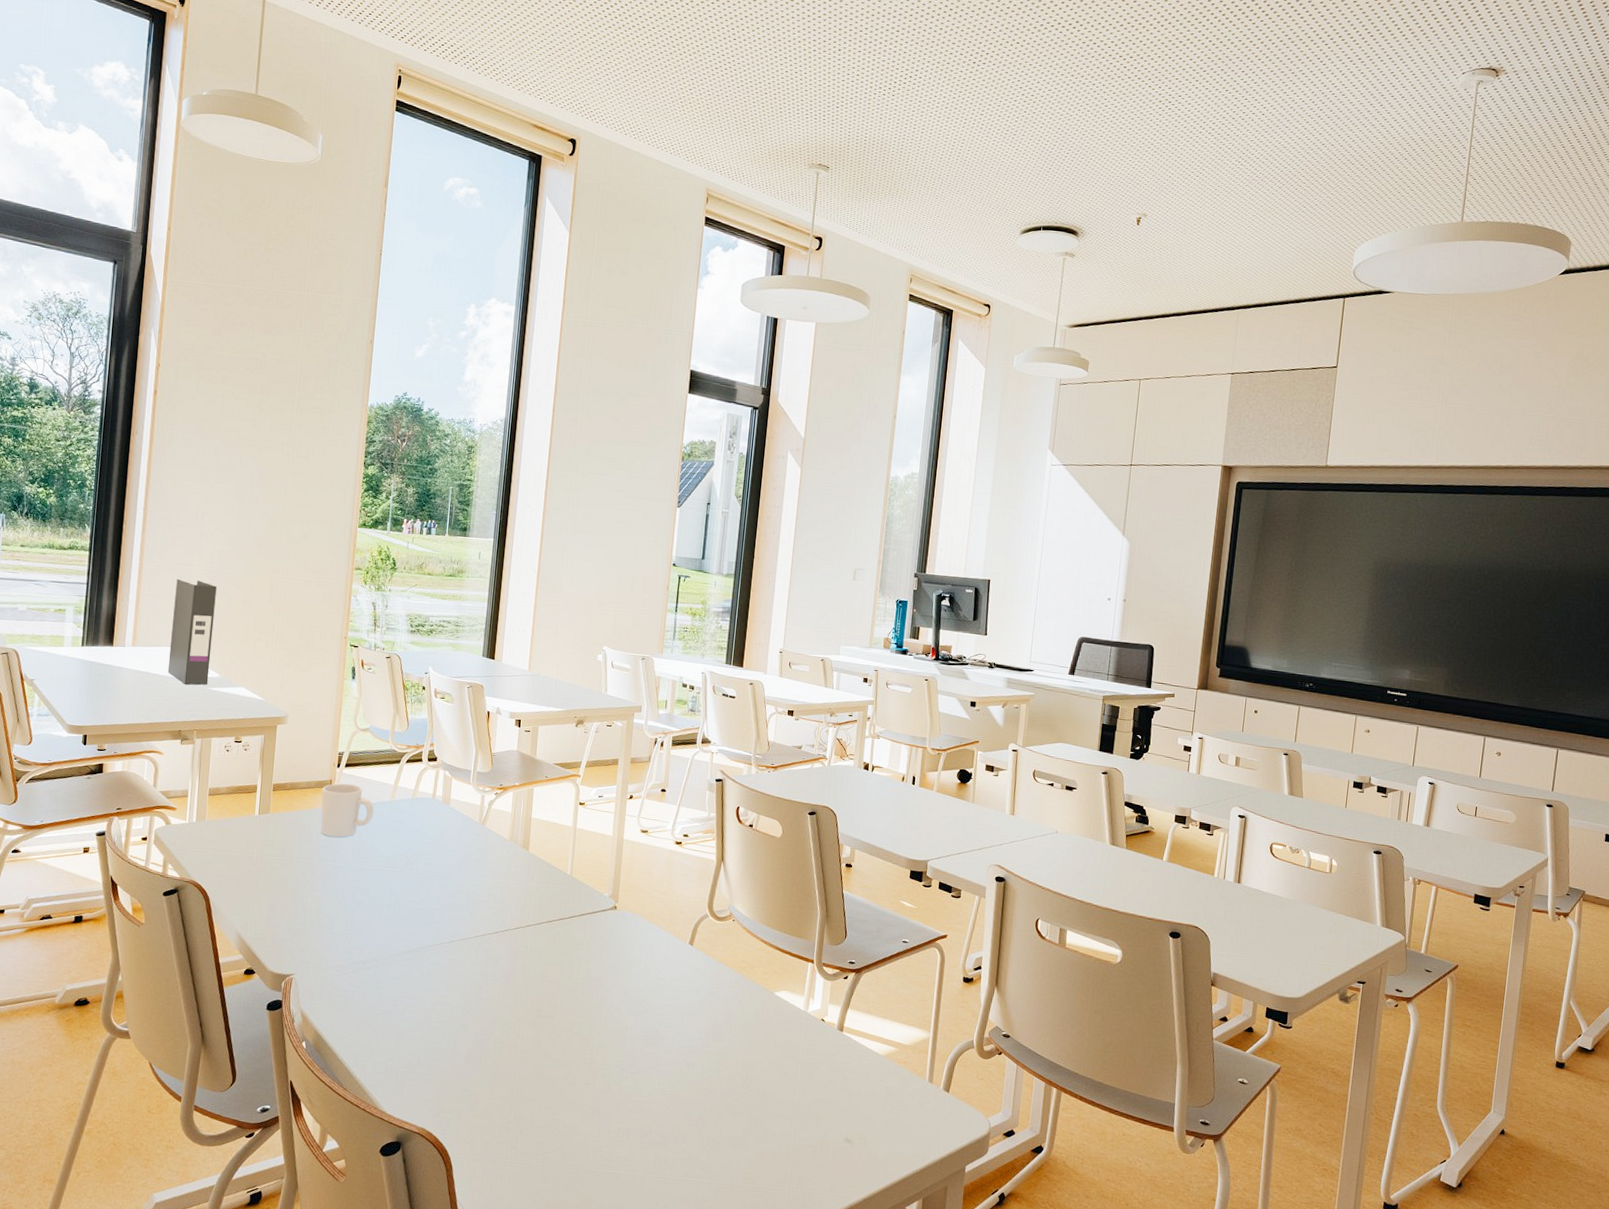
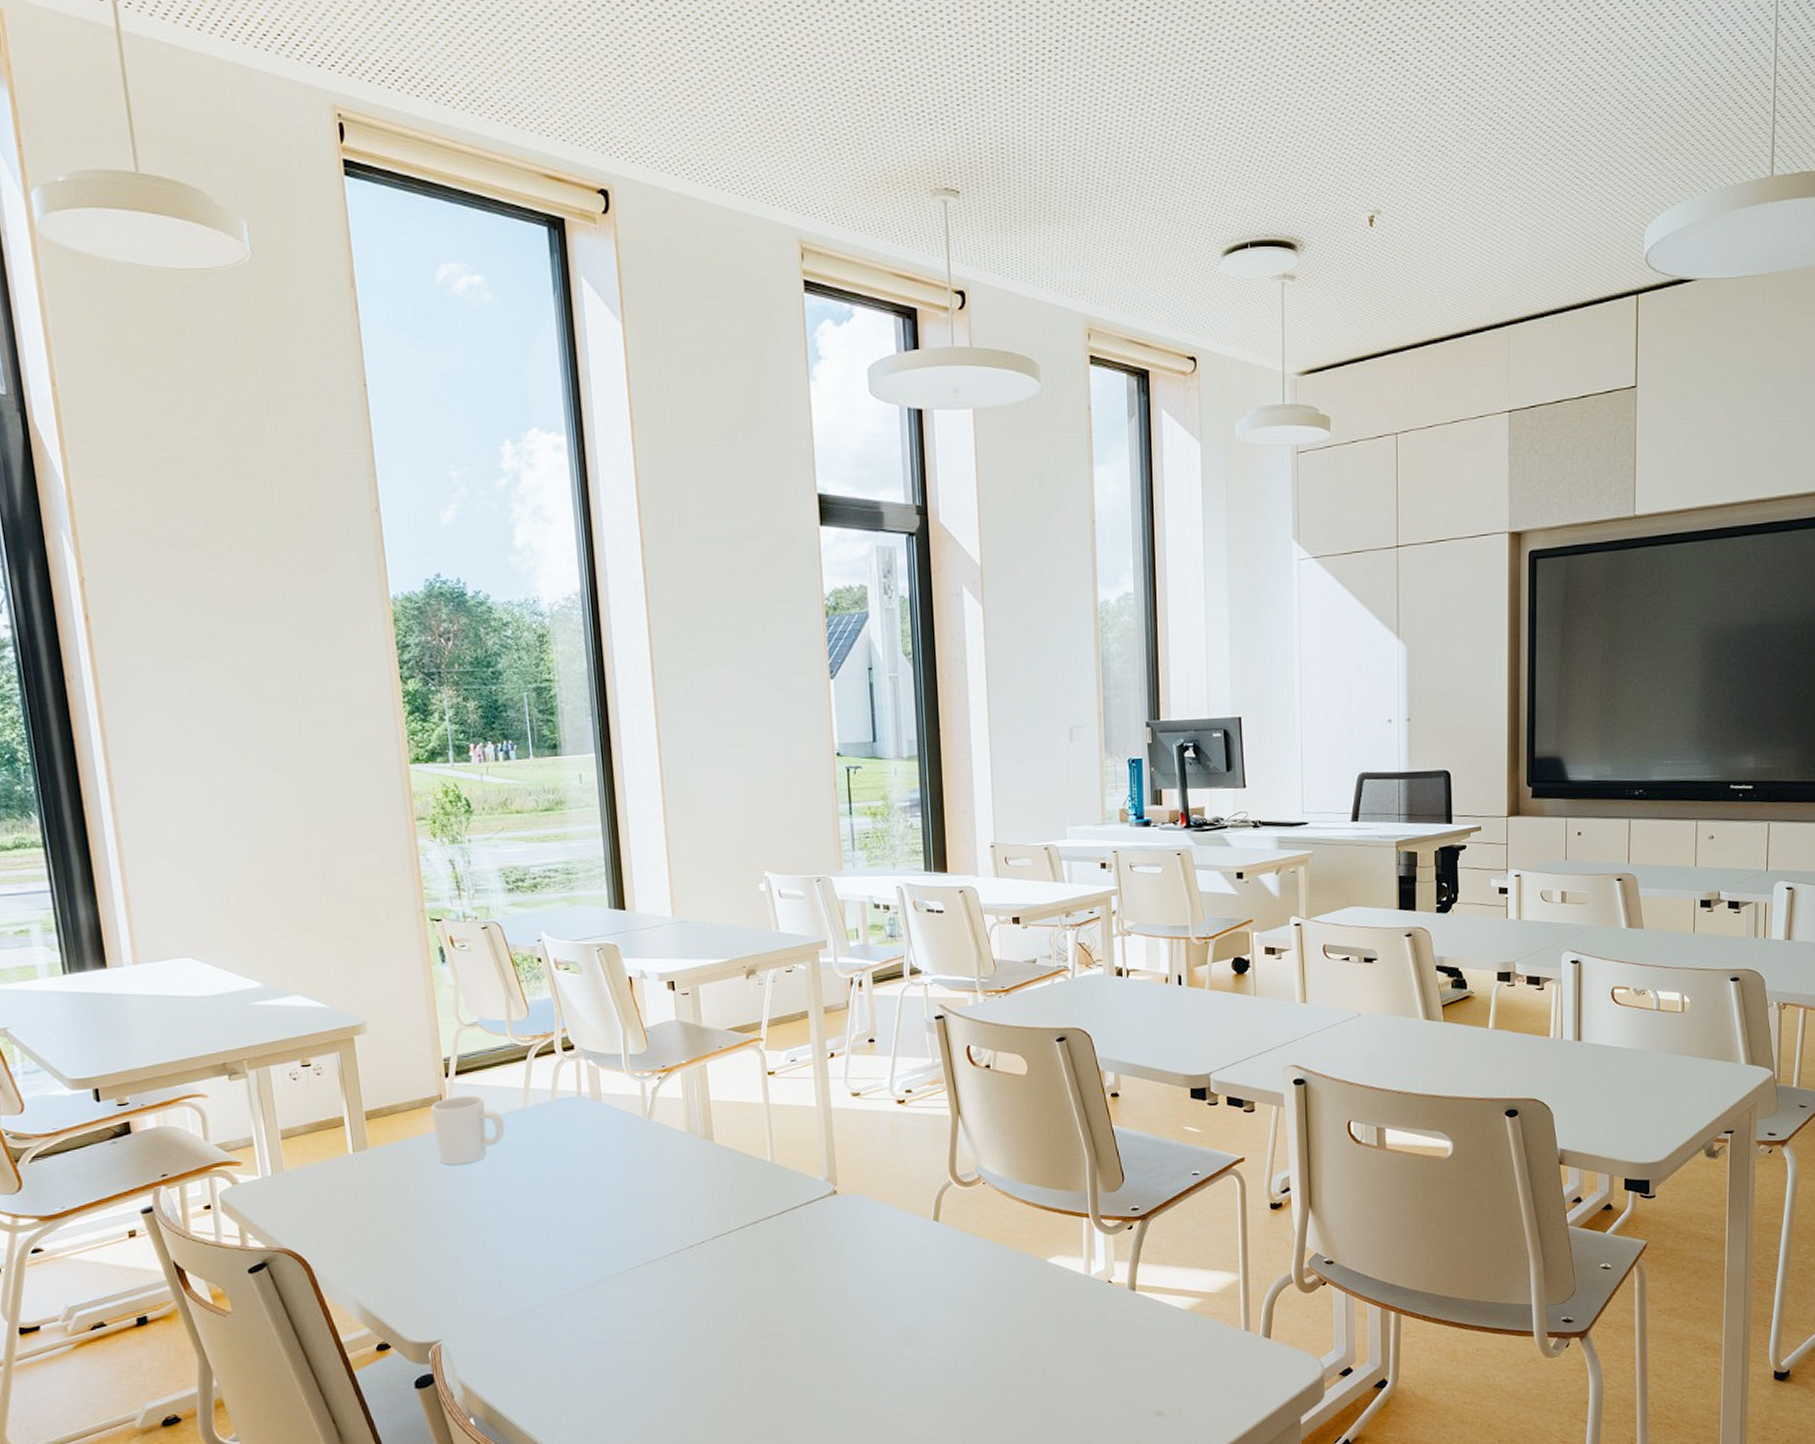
binder: present [167,578,217,685] -> none [175,865,249,1003]

